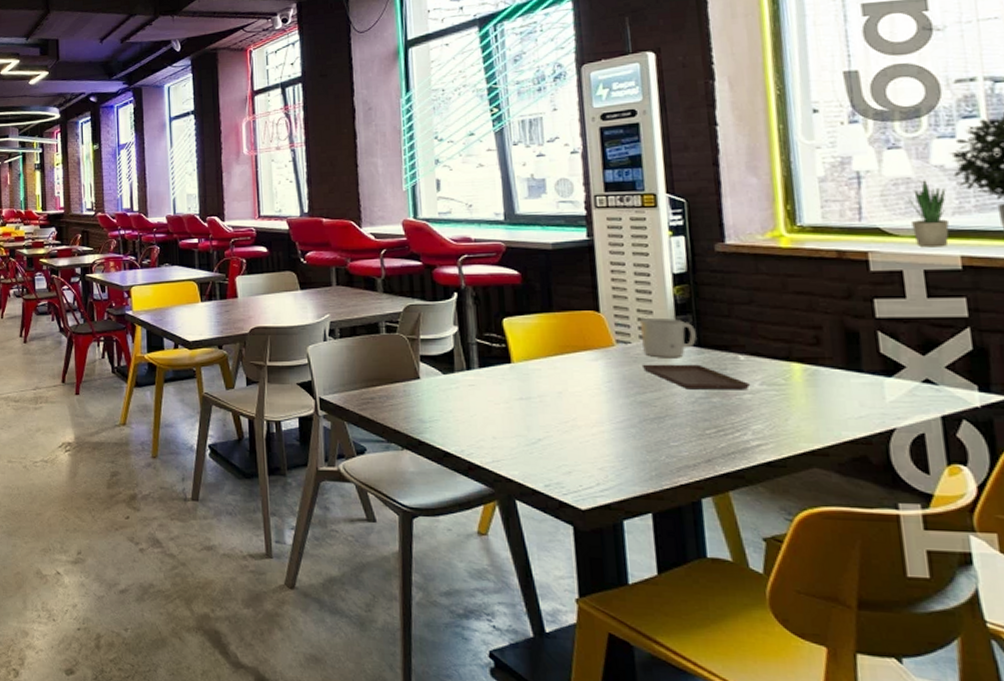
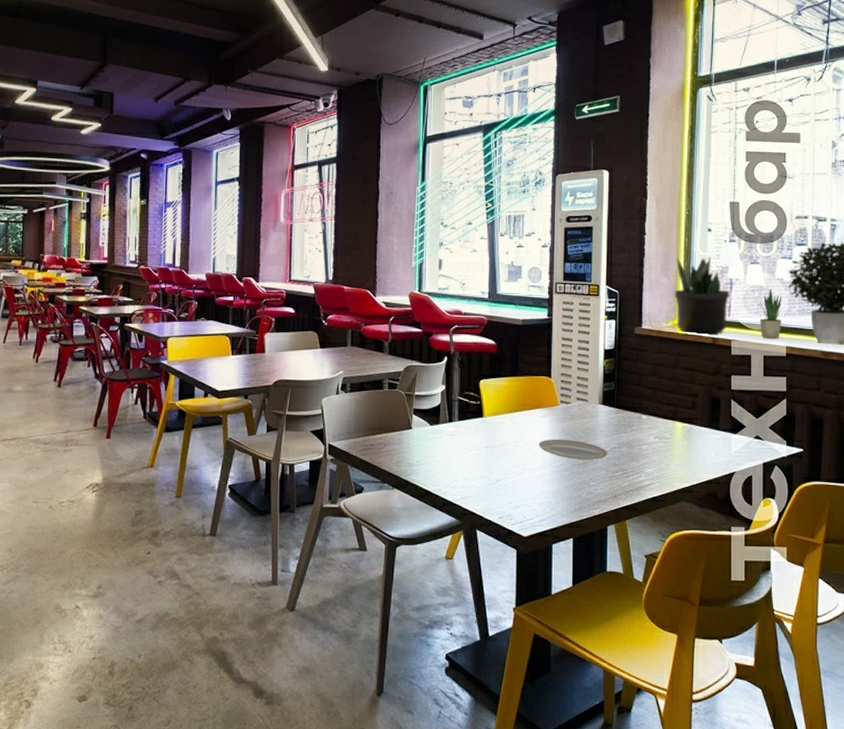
plate: none [590,387,693,413] -> present [538,439,608,460]
mug: present [640,317,696,358] -> none [579,383,616,416]
tray: present [641,364,751,390] -> none [576,420,648,442]
planter: none [768,146,858,247] -> present [674,257,730,334]

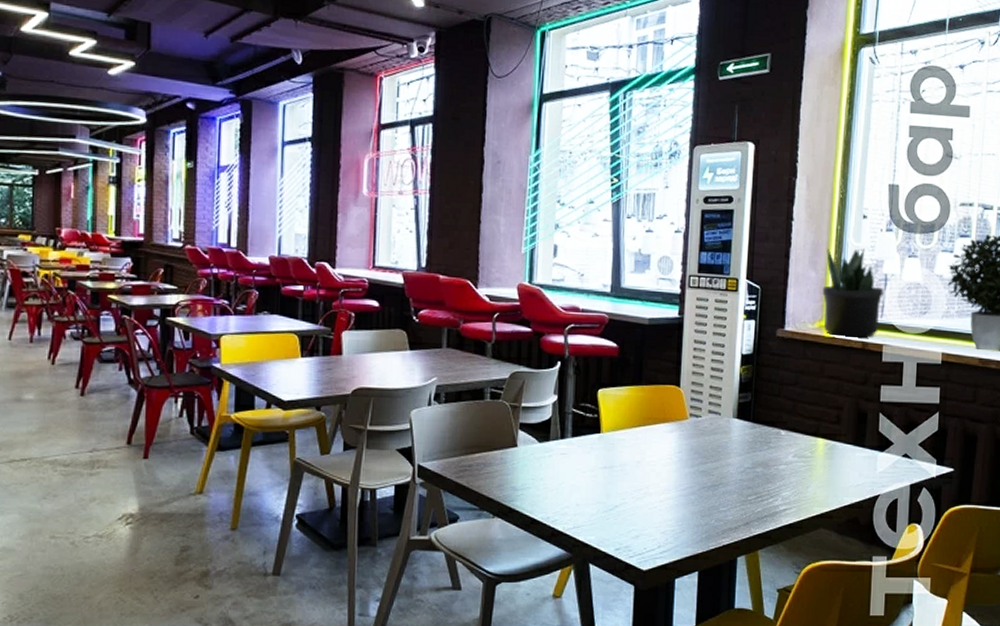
plate: present [538,439,608,460] -> none [662,458,741,482]
potted plant: present [760,289,782,339] -> none [915,286,941,345]

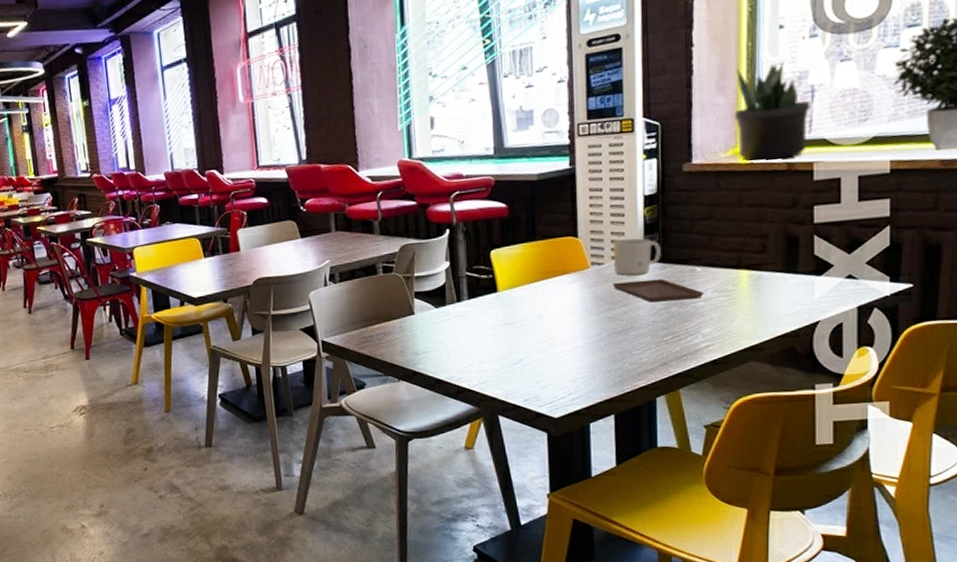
tray: none [707,437,787,462] -> present [612,278,705,303]
mug: none [710,394,752,432] -> present [613,238,661,276]

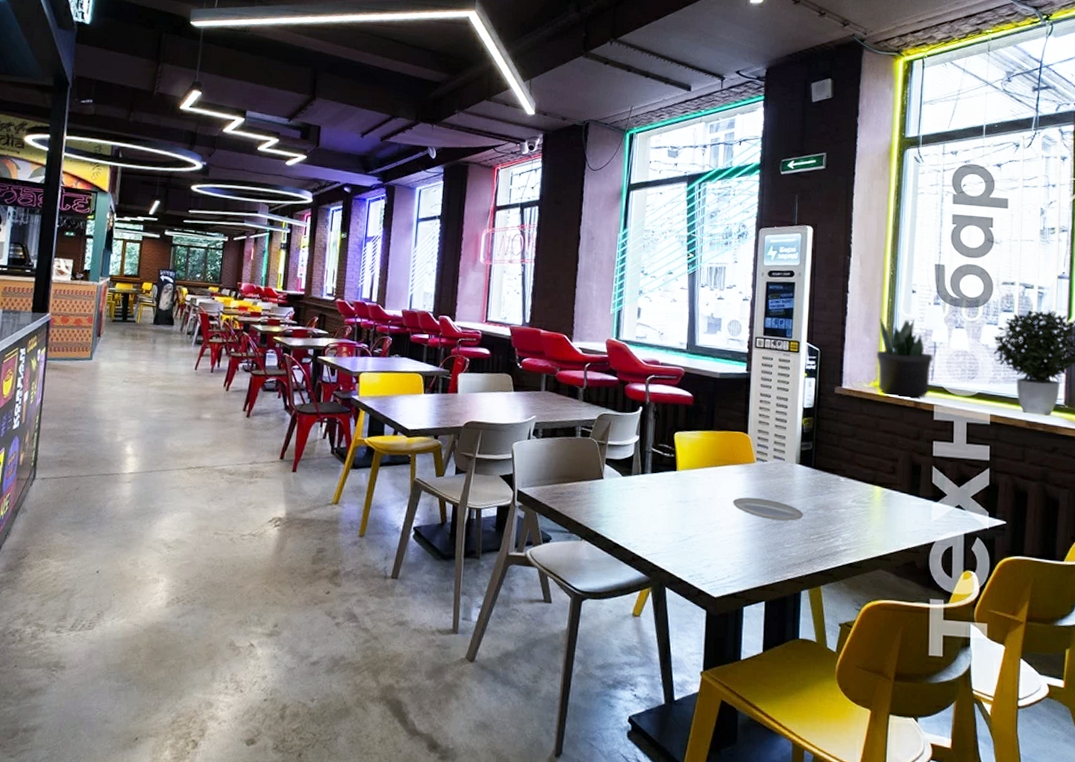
plate: none [566,305,654,327] -> present [732,497,804,521]
tray: present [612,278,705,303] -> none [772,479,846,506]
mug: present [613,238,661,276] -> none [775,441,813,476]

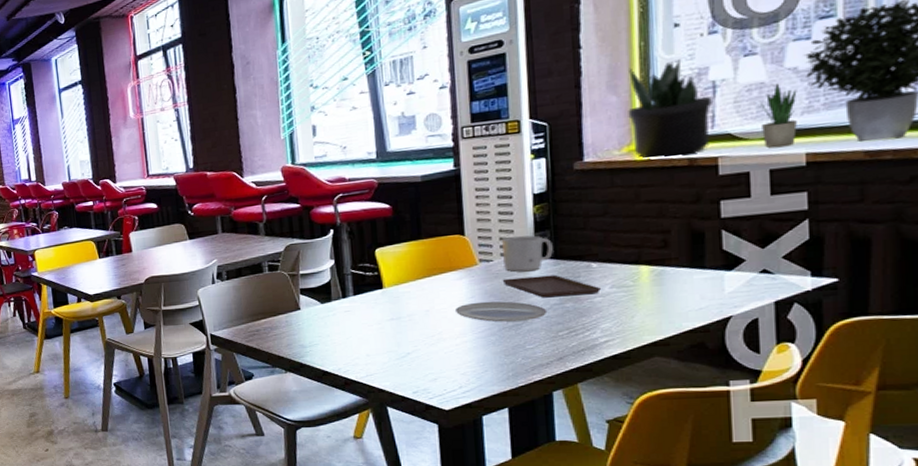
tray: none [772,479,846,506] -> present [502,274,602,298]
mug: none [775,441,813,476] -> present [502,235,553,272]
potted plant: none [964,354,987,406] -> present [761,83,797,148]

